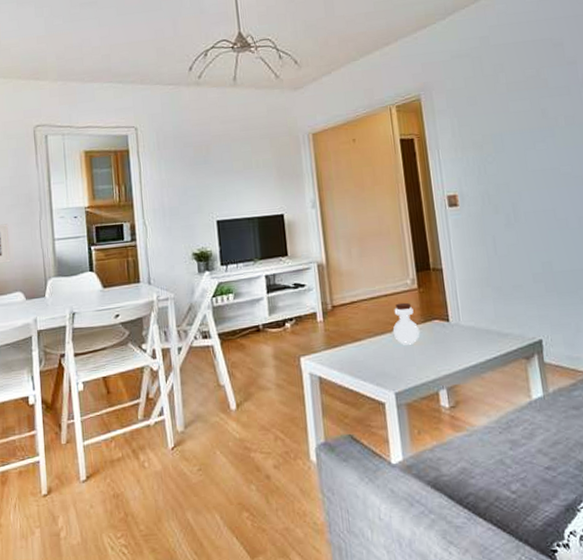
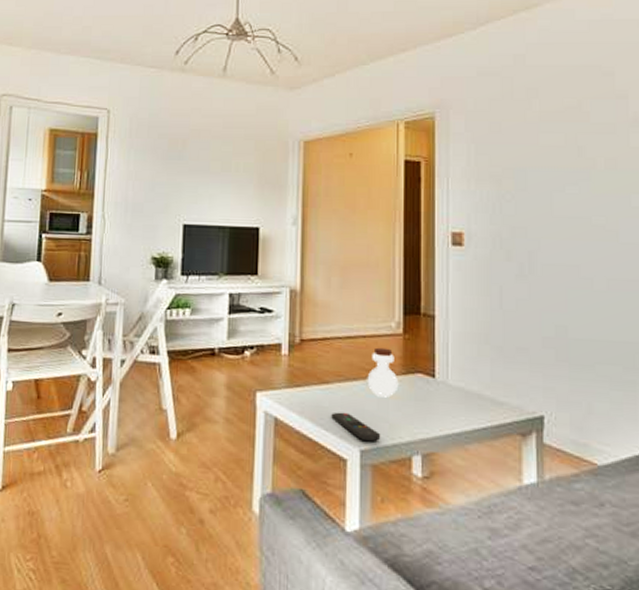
remote control: none [366,363,411,385] -> present [331,412,381,442]

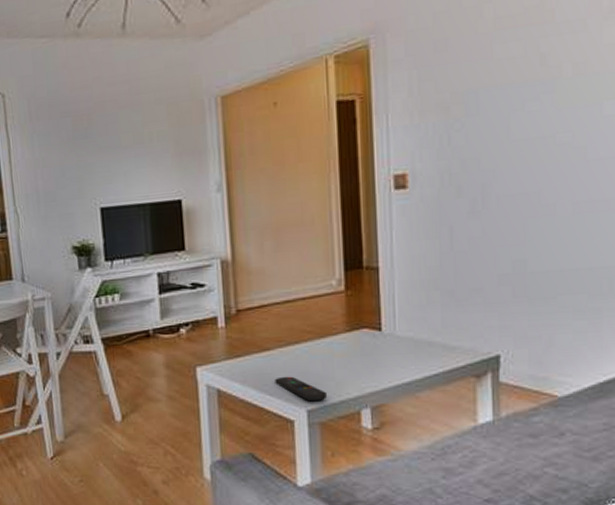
jar: present [367,347,399,398] -> none [309,307,343,357]

